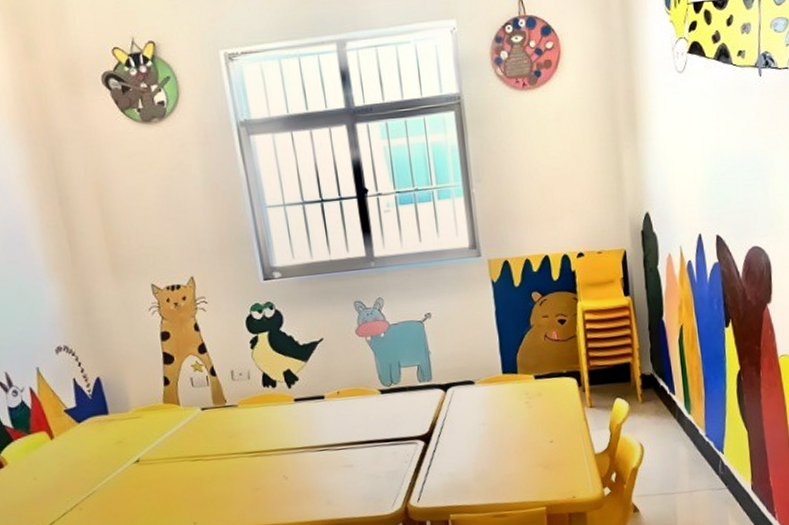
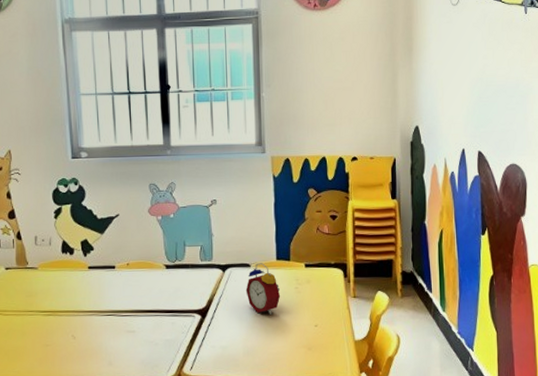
alarm clock: none [471,378,511,434] -> present [245,263,281,315]

